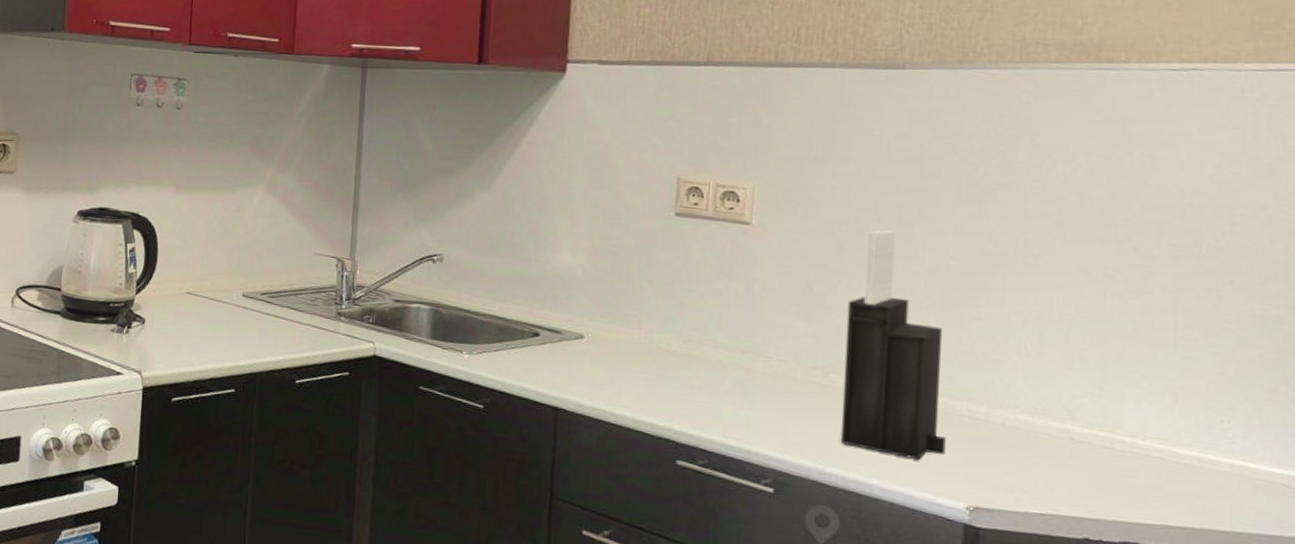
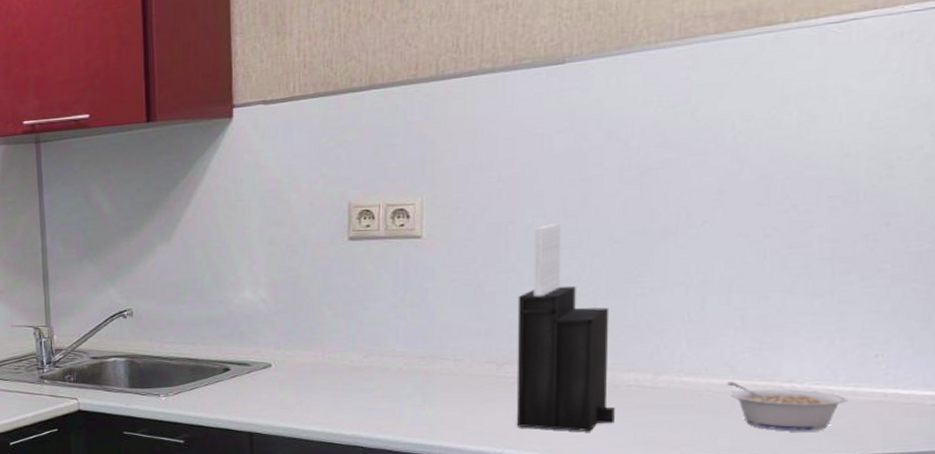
legume: none [1065,427,1193,495] -> present [727,382,848,432]

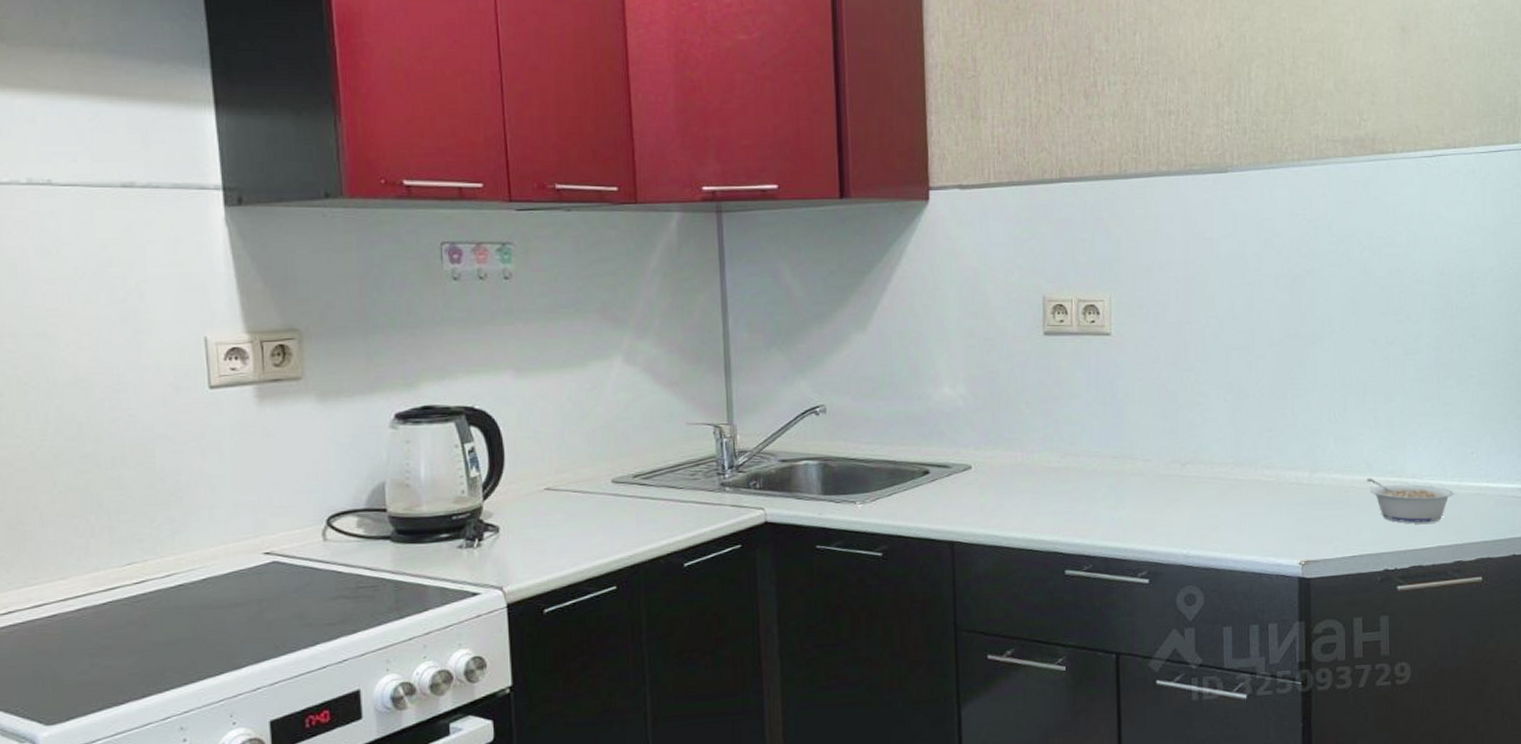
knife block: present [516,223,615,432] -> none [1196,325,1281,530]

